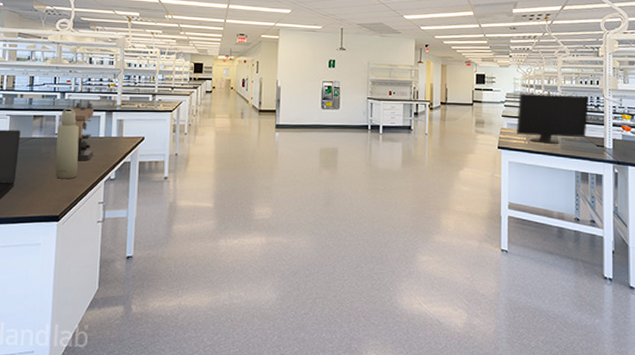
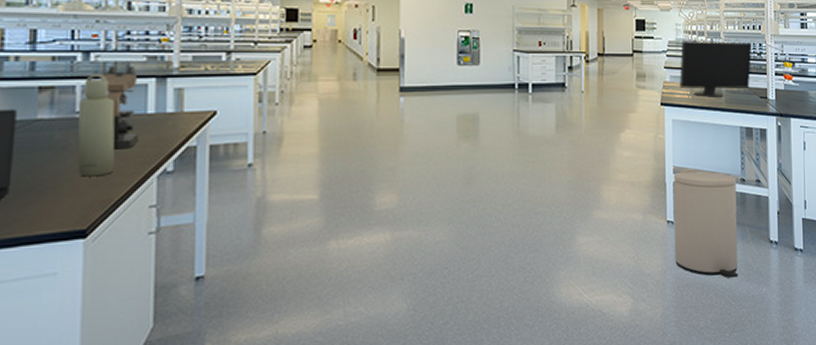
pedal bin: none [508,205,571,307] -> present [674,169,739,278]

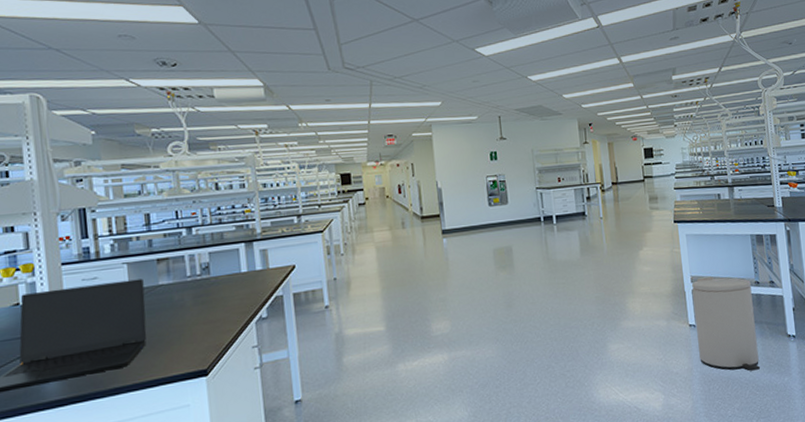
bottle: present [77,74,116,177] -> none [187,244,223,328]
microscope: present [101,66,139,150] -> none [202,235,237,304]
computer monitor: present [680,40,751,97] -> none [688,157,757,212]

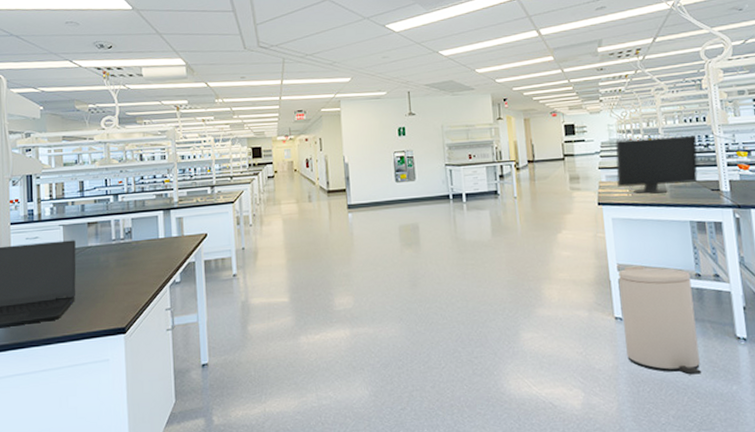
computer monitor: none [688,157,757,212] -> present [615,135,698,194]

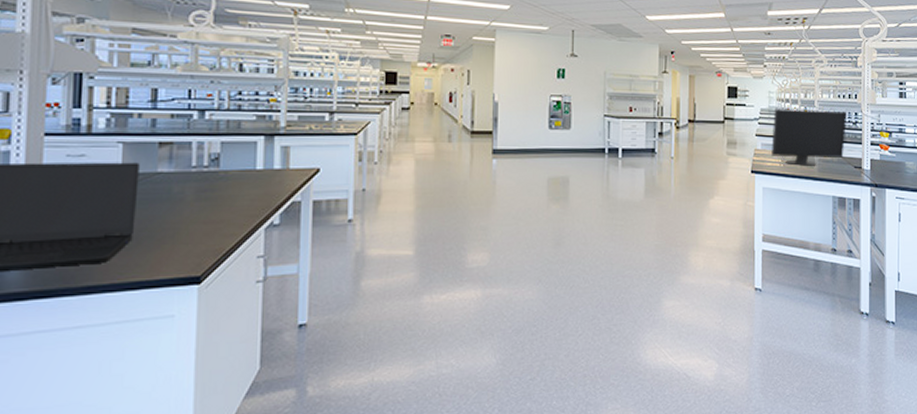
pedal bin: present [618,265,702,375] -> none [762,237,827,348]

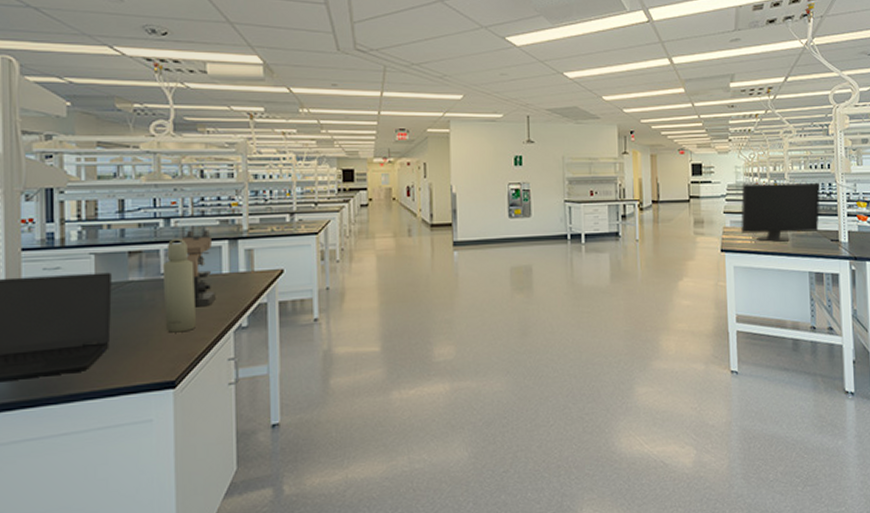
bottle: none [193,131,228,227] -> present [162,238,197,333]
microscope: none [215,124,248,202] -> present [181,229,216,307]

